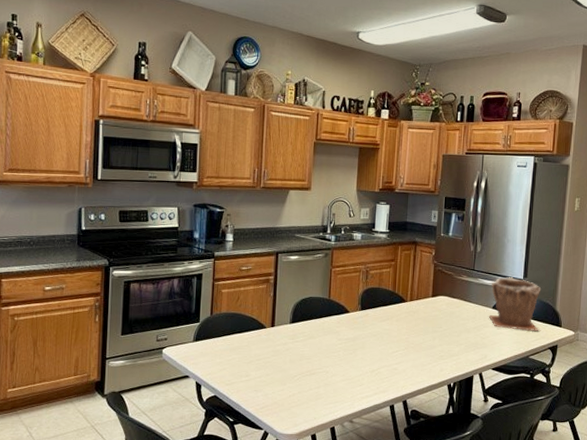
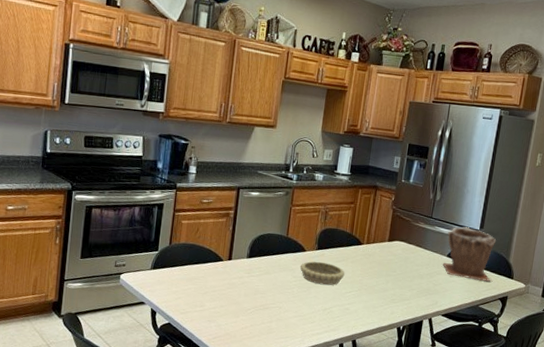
decorative bowl: none [344,322,391,346] -> present [299,261,345,286]

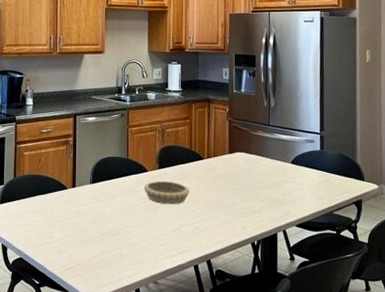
plant pot: present [443,226,496,282] -> none [287,131,341,185]

